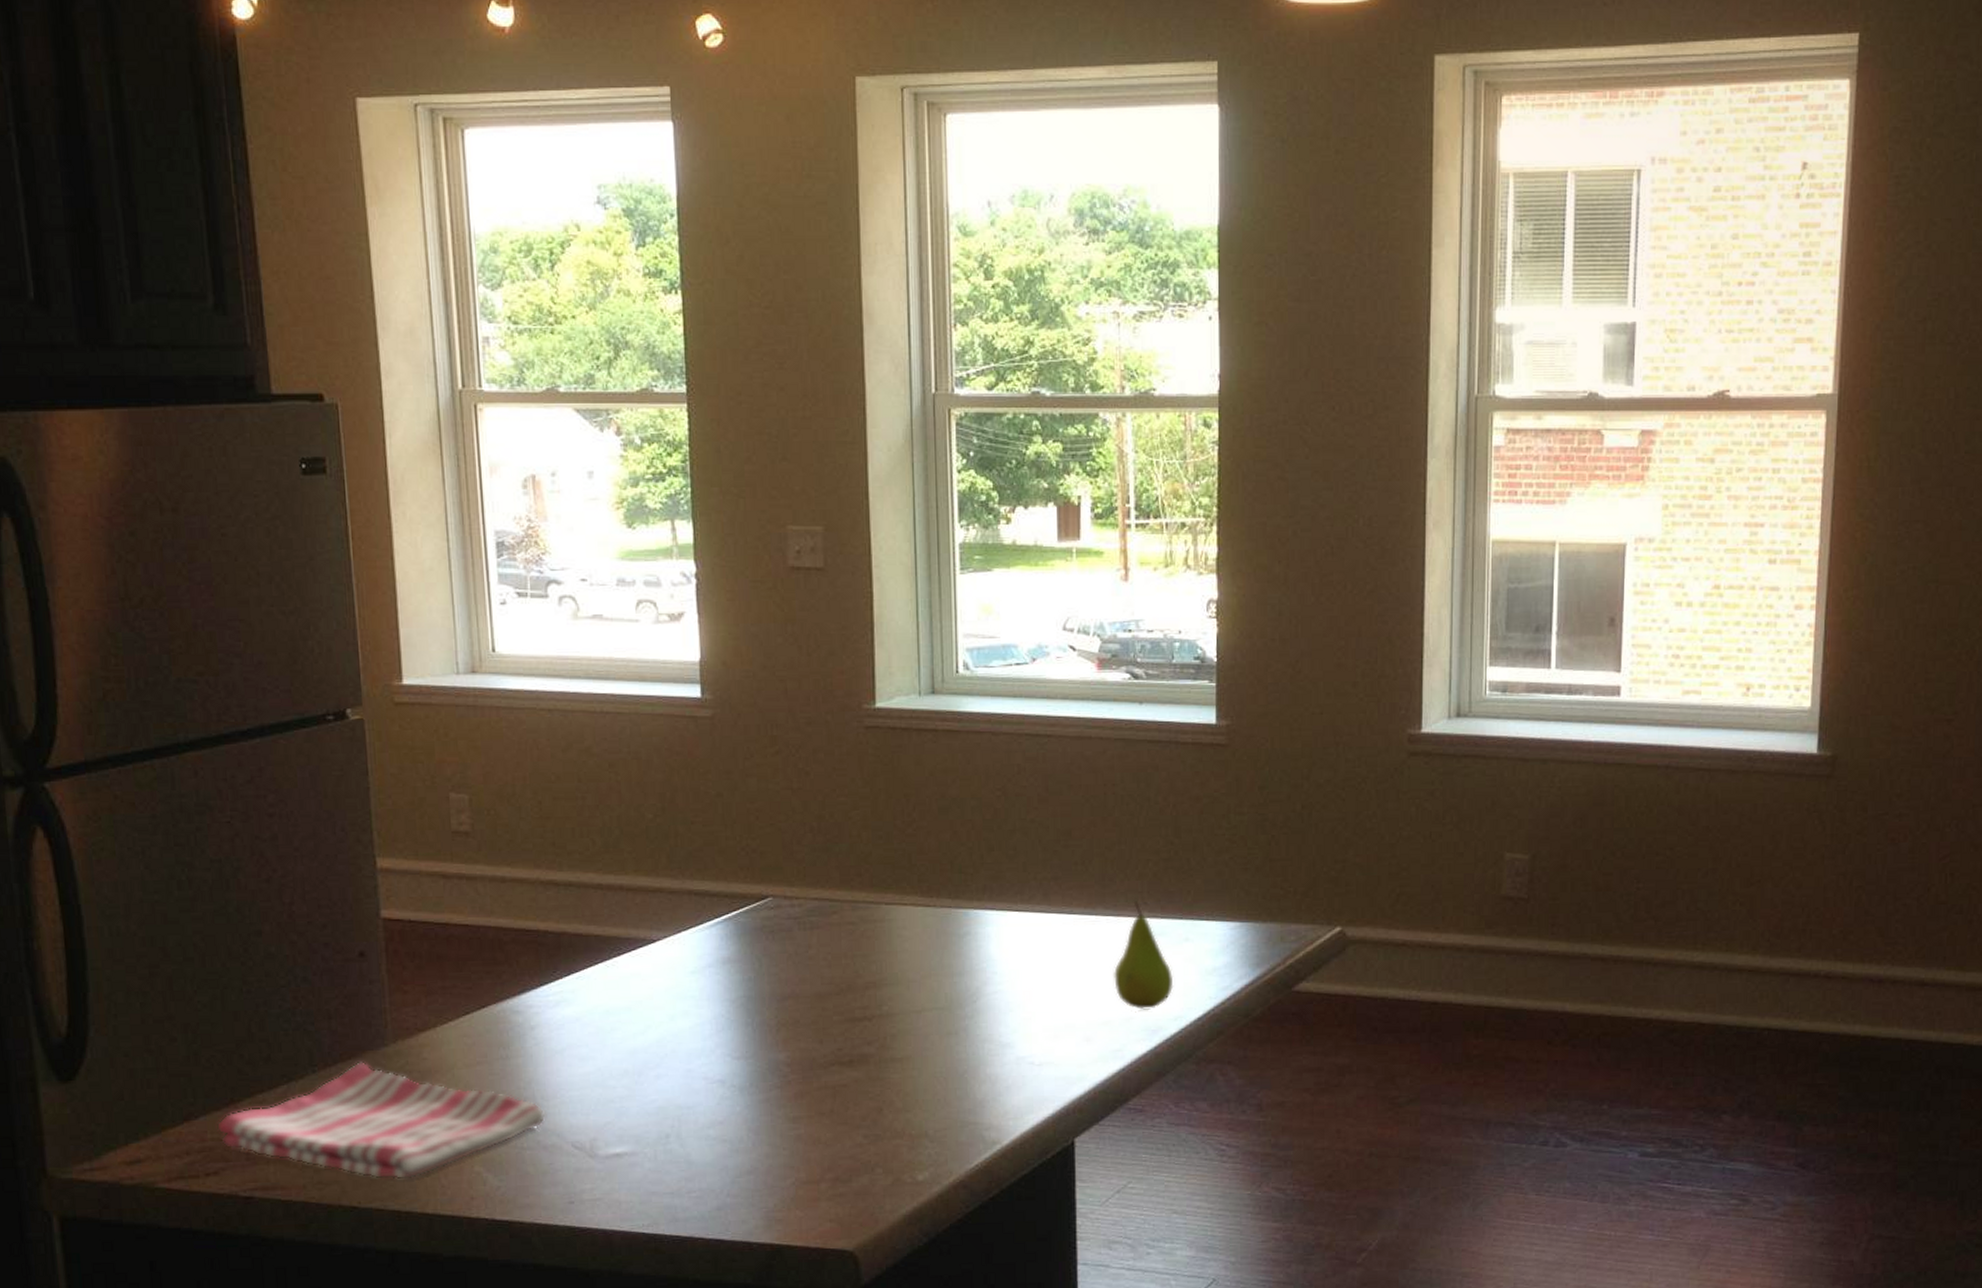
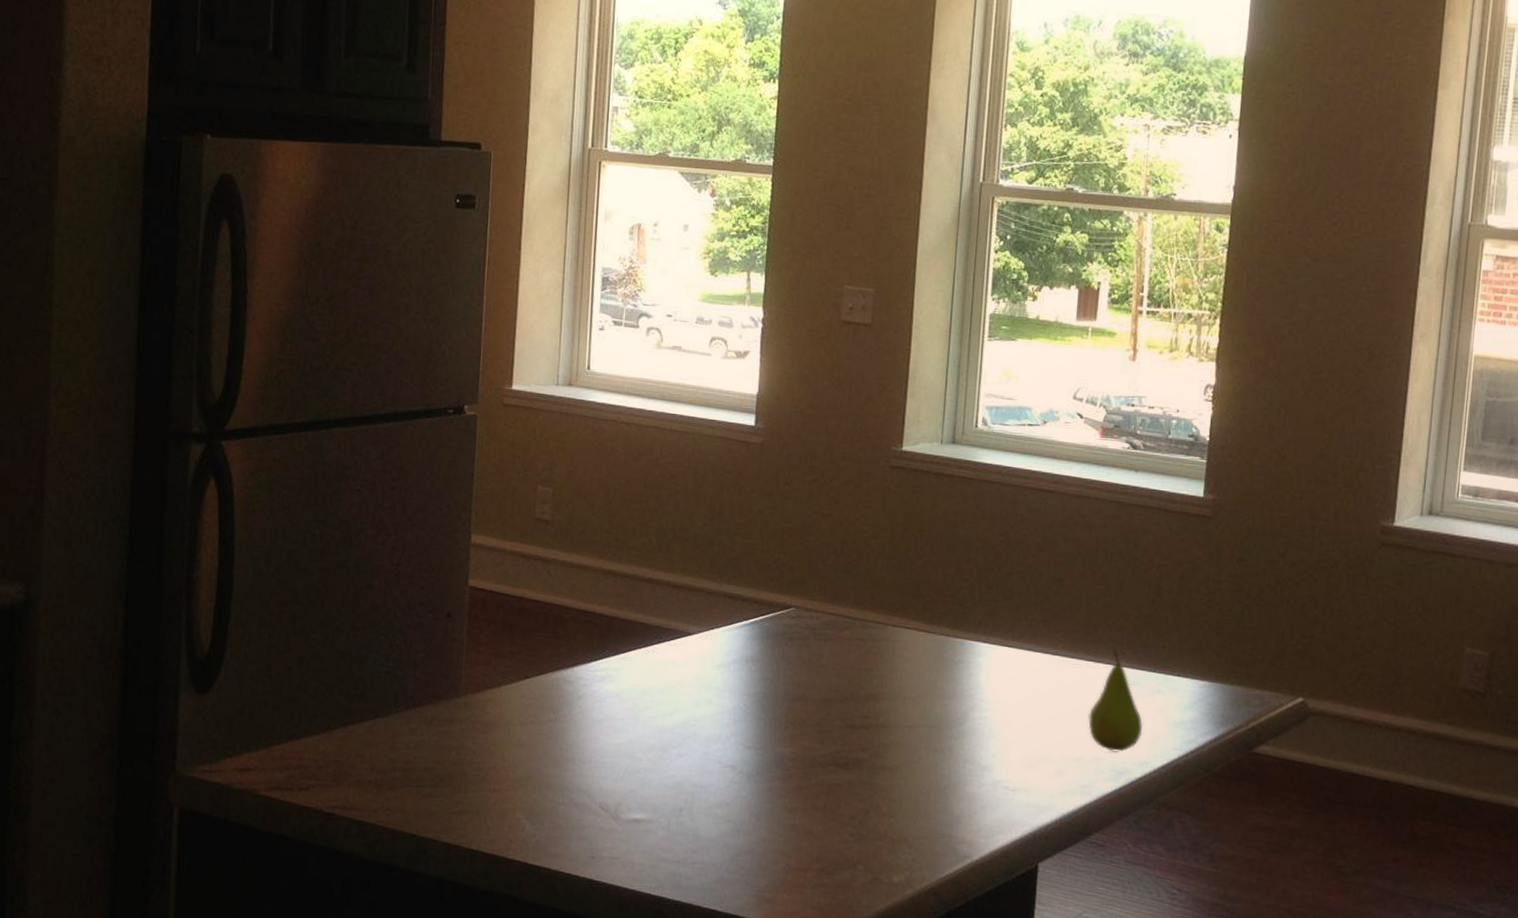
dish towel: present [217,1062,546,1180] -> none [313,708,581,817]

